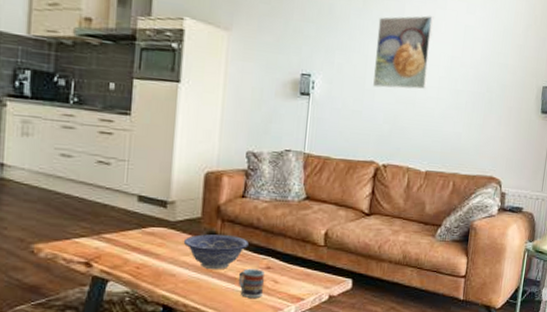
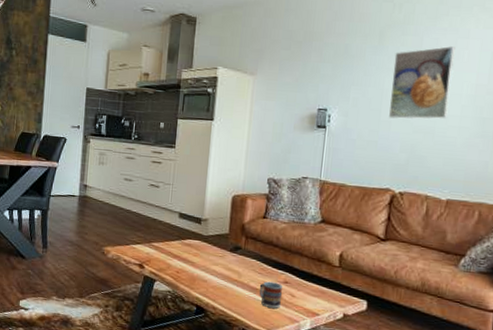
decorative bowl: present [183,234,250,269] -> none [213,248,270,280]

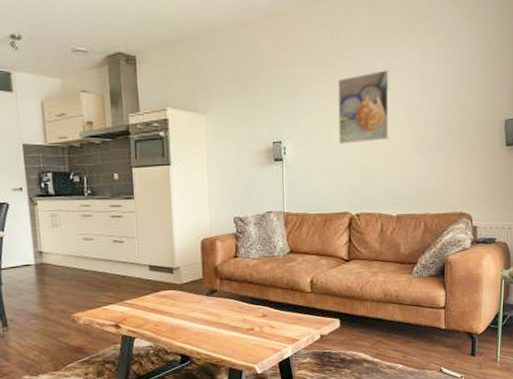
cup: present [259,281,282,309] -> none [240,317,262,343]

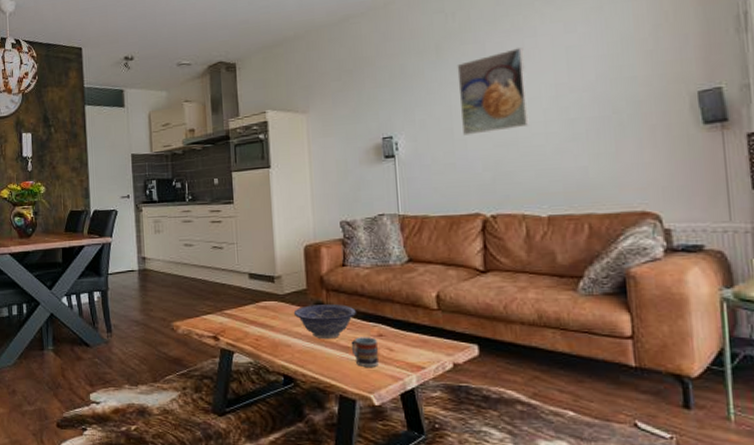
decorative bowl: none [190,291,246,321] -> present [293,304,357,338]
cup: none [240,317,262,343] -> present [351,337,379,367]

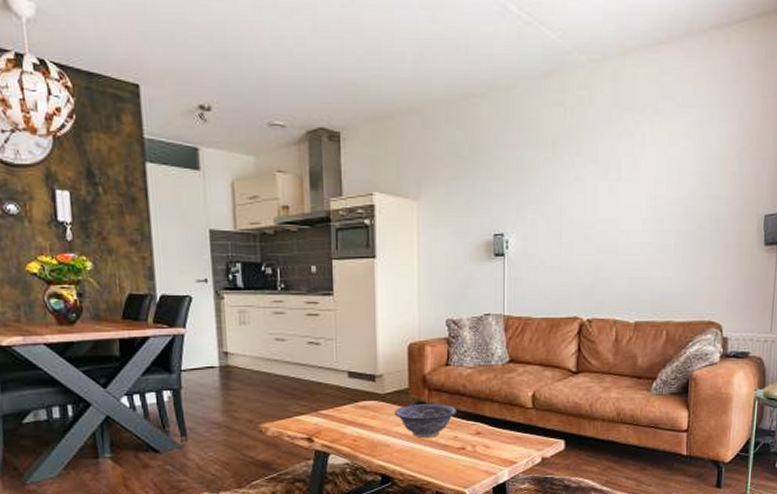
cup: present [351,337,379,367] -> none [449,435,475,464]
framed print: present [457,48,529,135] -> none [569,154,632,239]

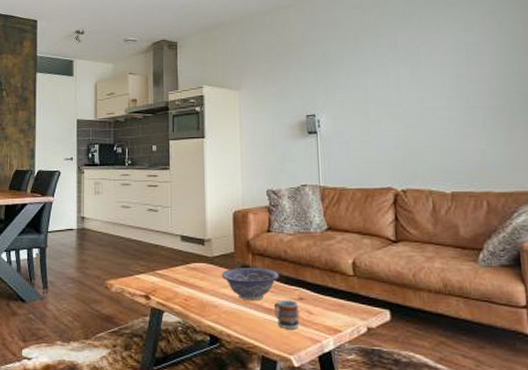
cup: none [449,435,475,464] -> present [273,300,299,329]

